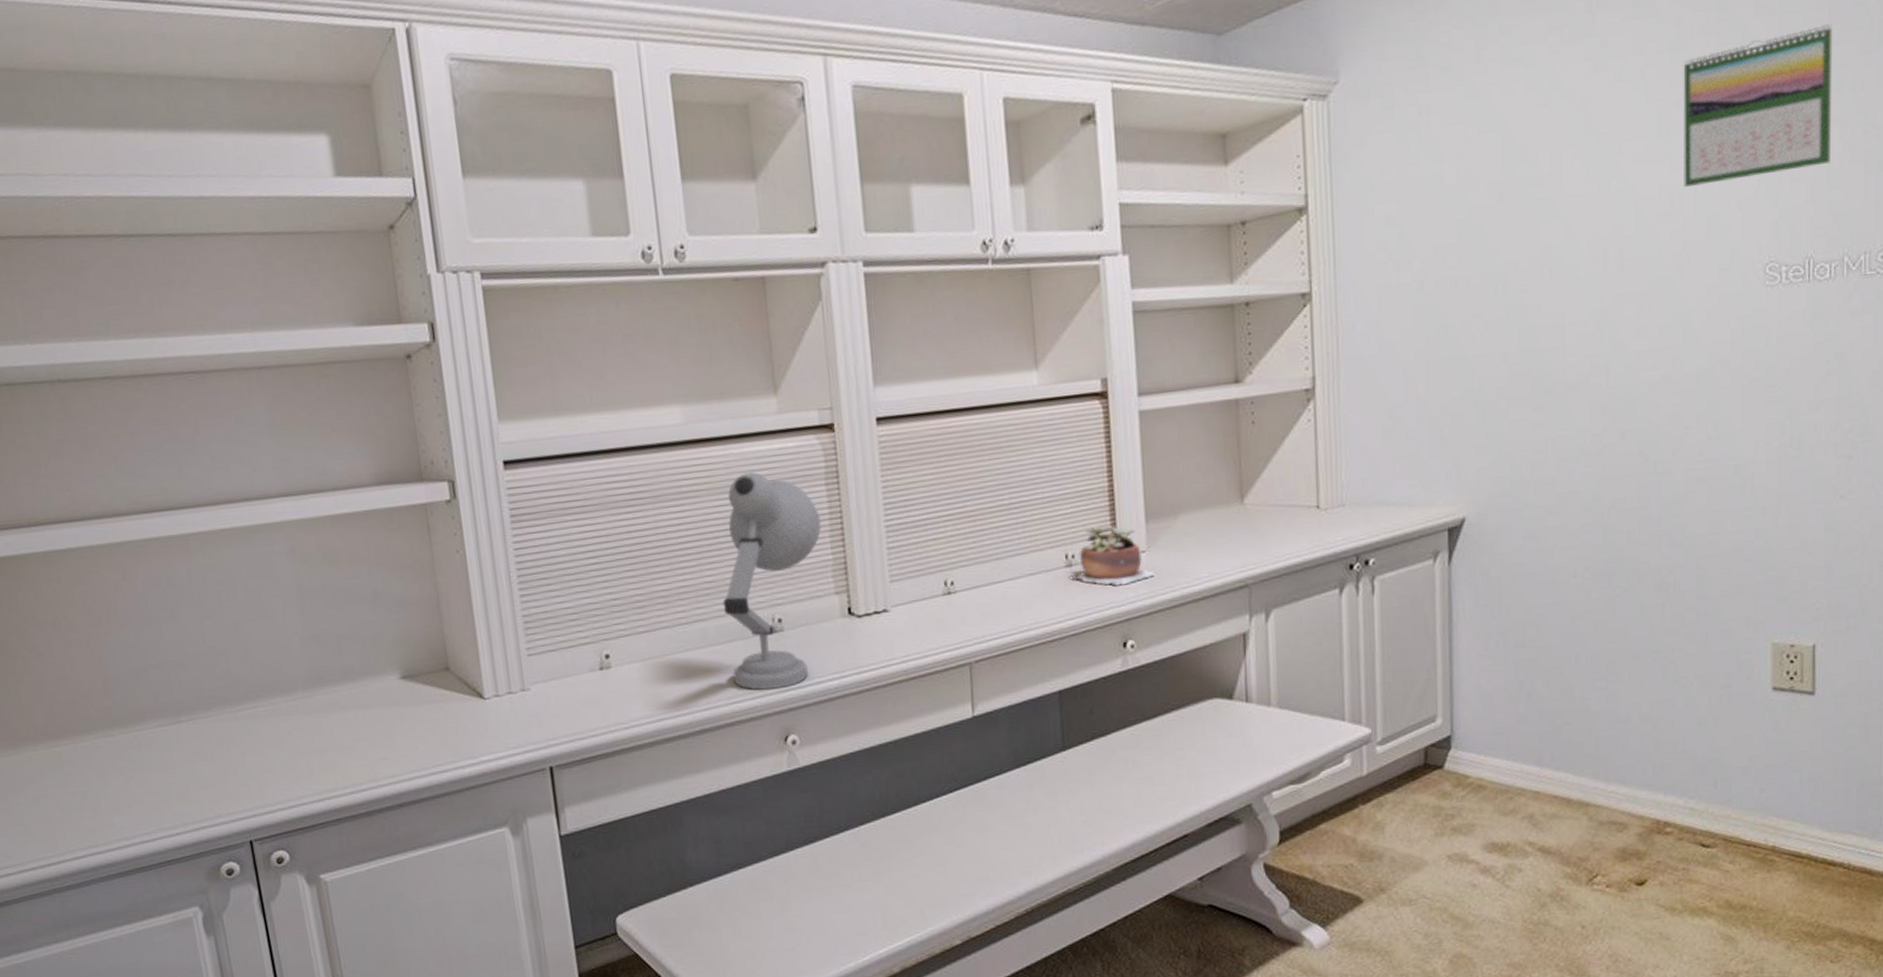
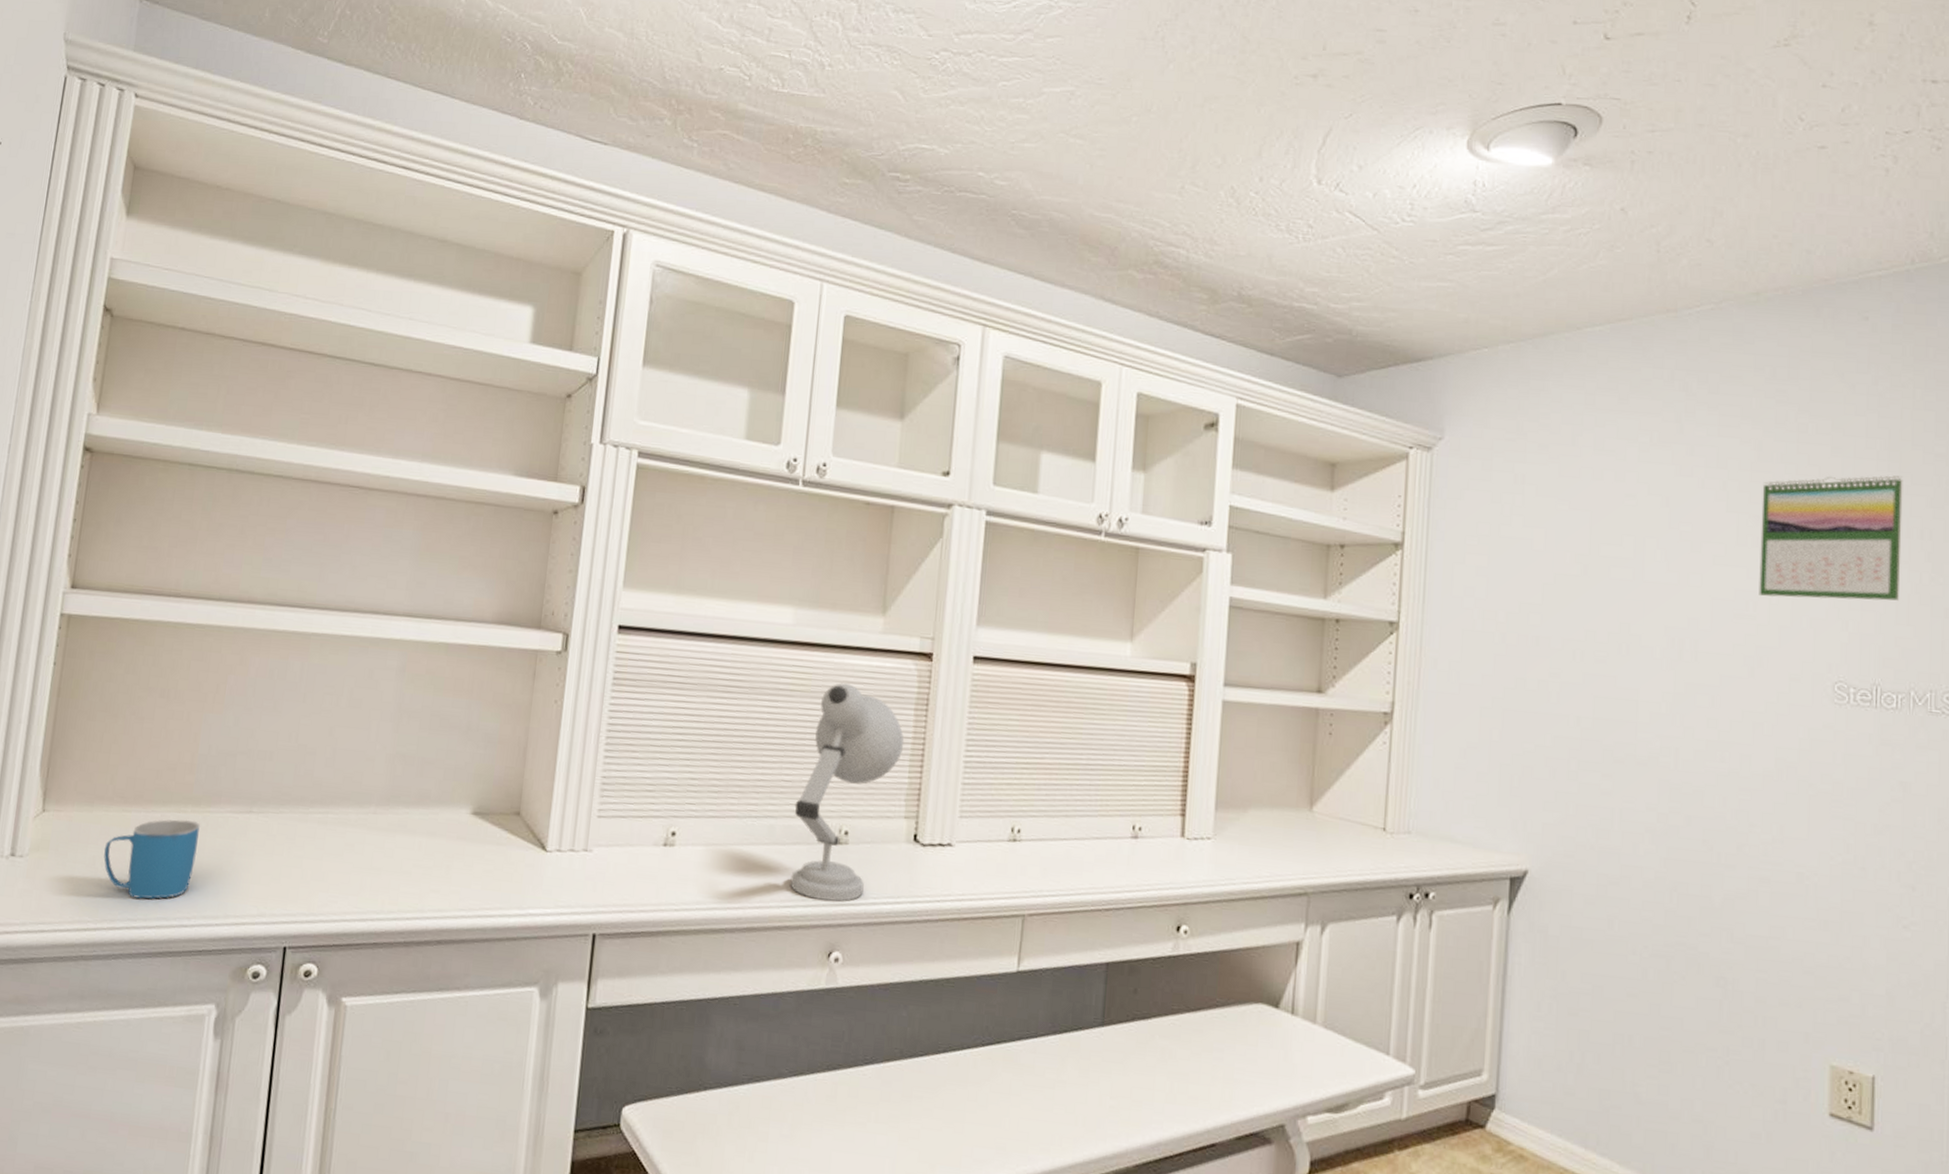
mug: none [43,741,139,826] -> present [103,819,201,900]
succulent plant: present [1072,524,1155,586] -> none [1136,802,1218,868]

